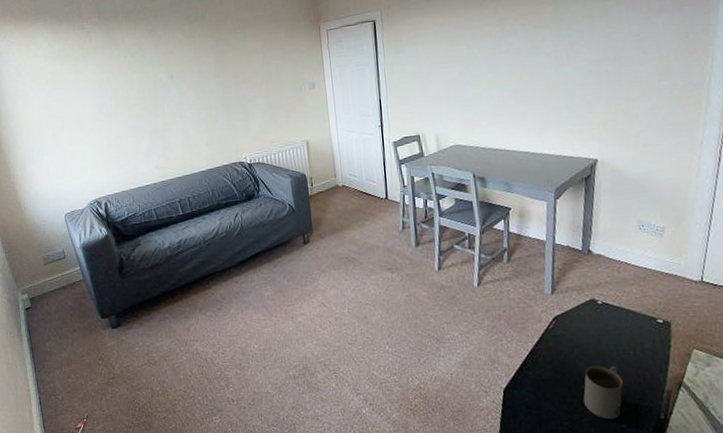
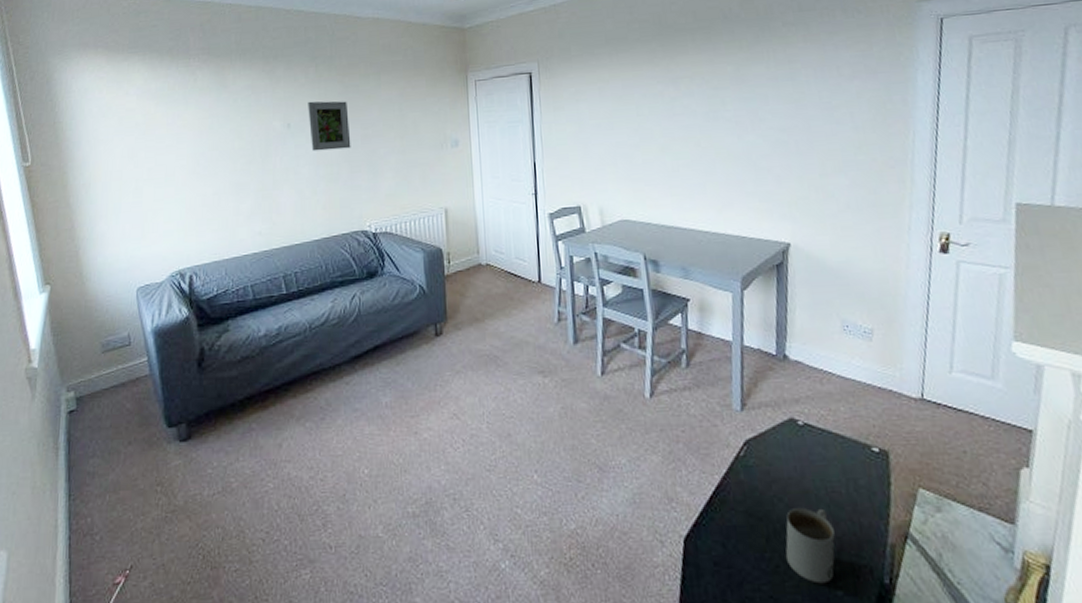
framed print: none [186,53,225,98] -> present [308,101,351,151]

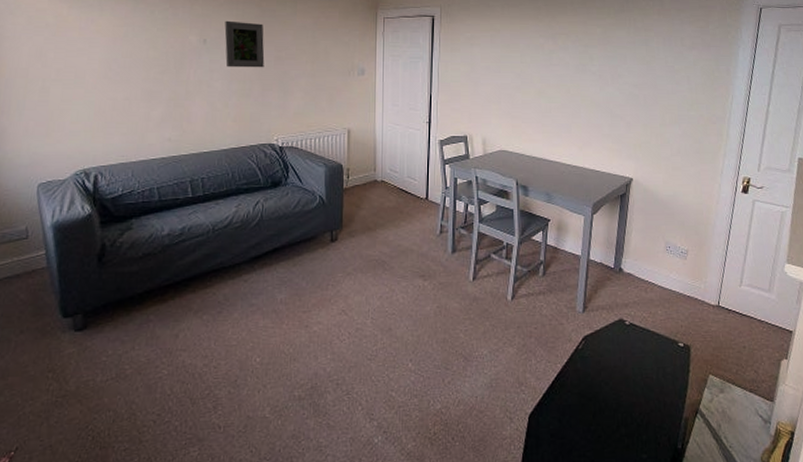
mug: present [785,508,836,584] -> none [607,390,646,450]

